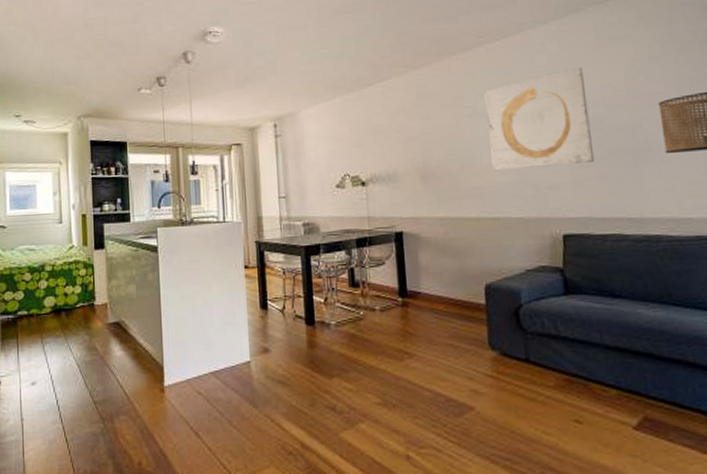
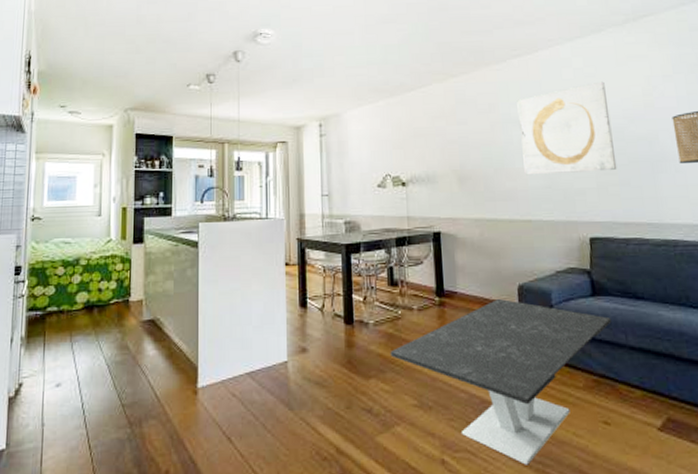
coffee table: none [352,298,586,462] -> present [390,298,612,465]

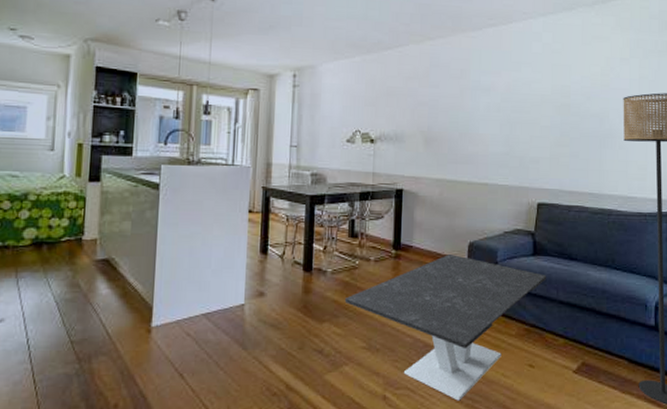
wall art: present [517,81,617,175] -> none [487,58,570,143]

